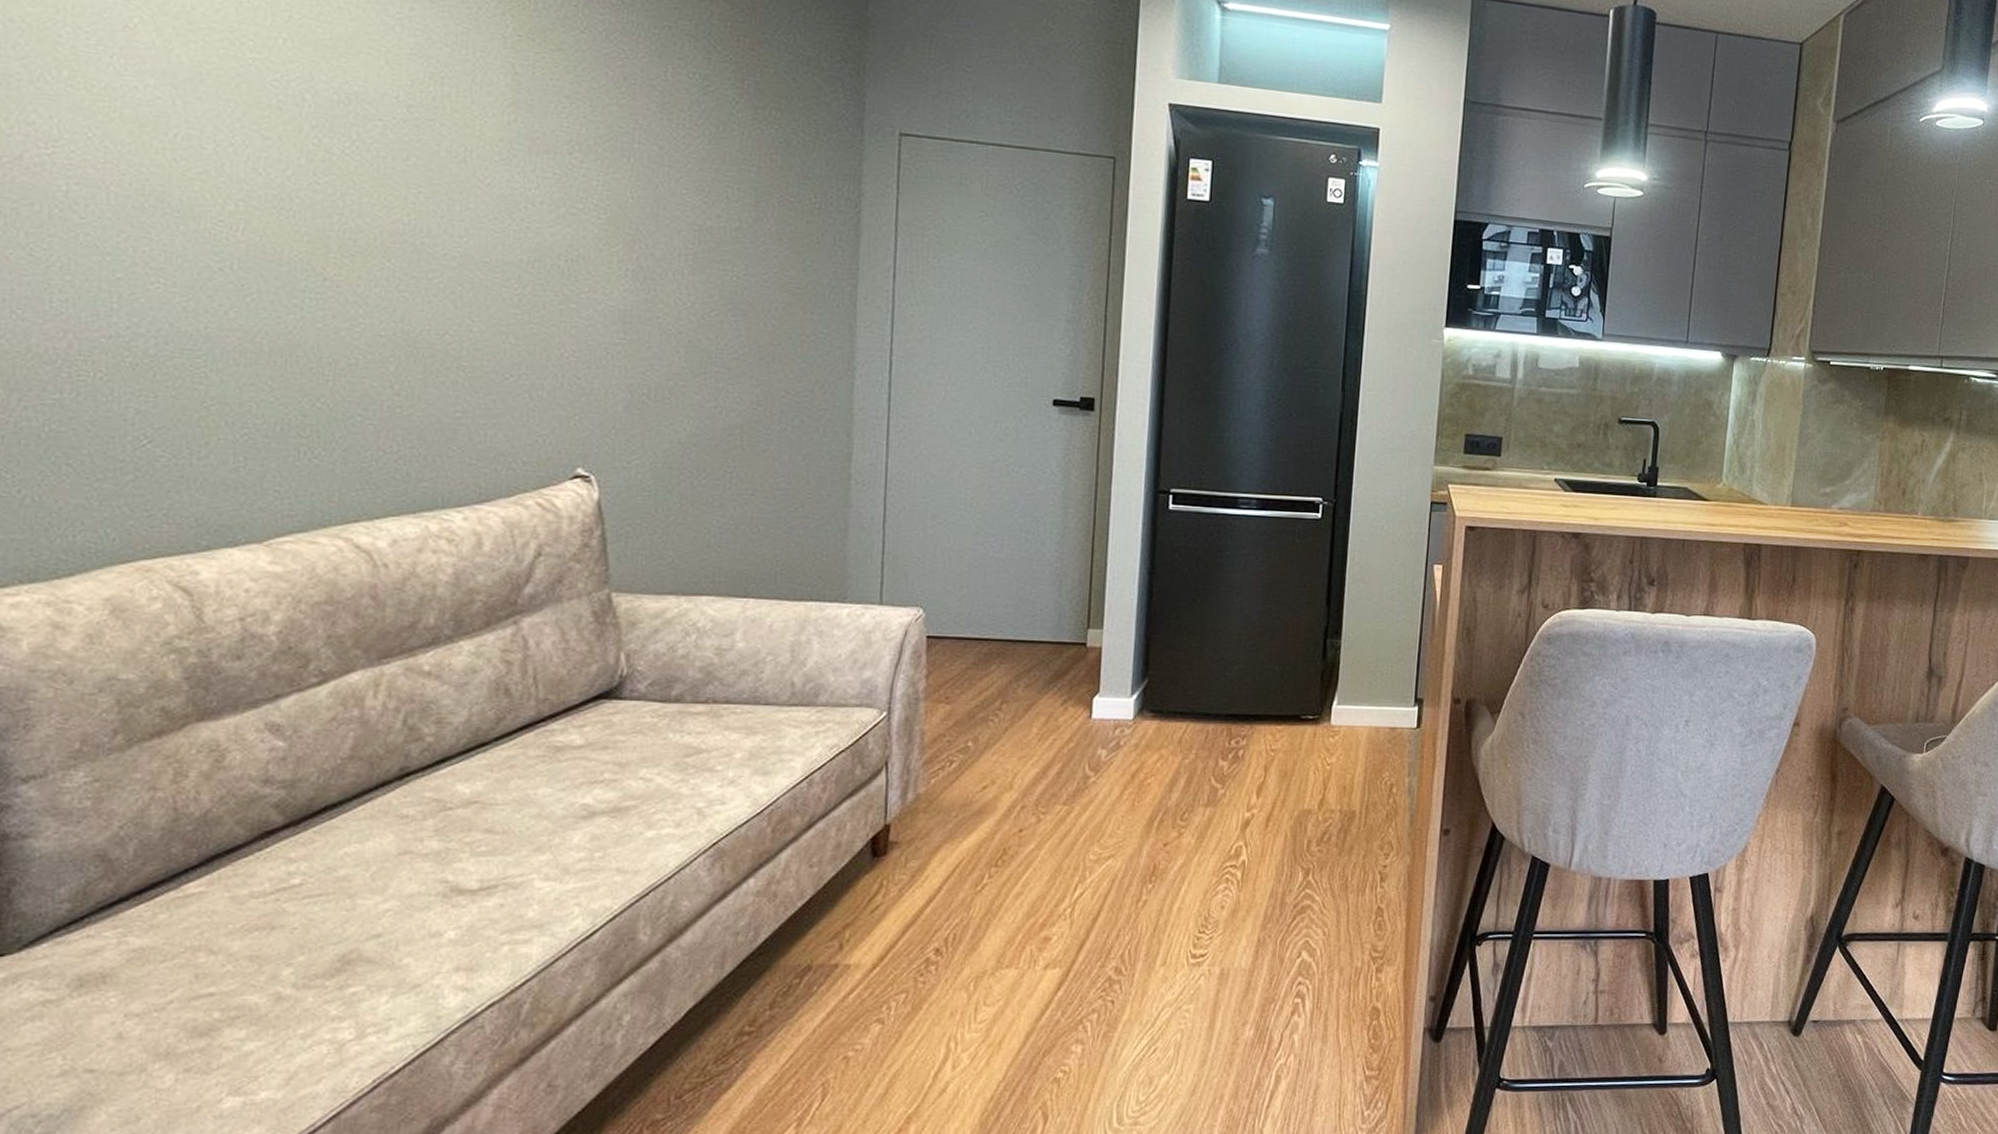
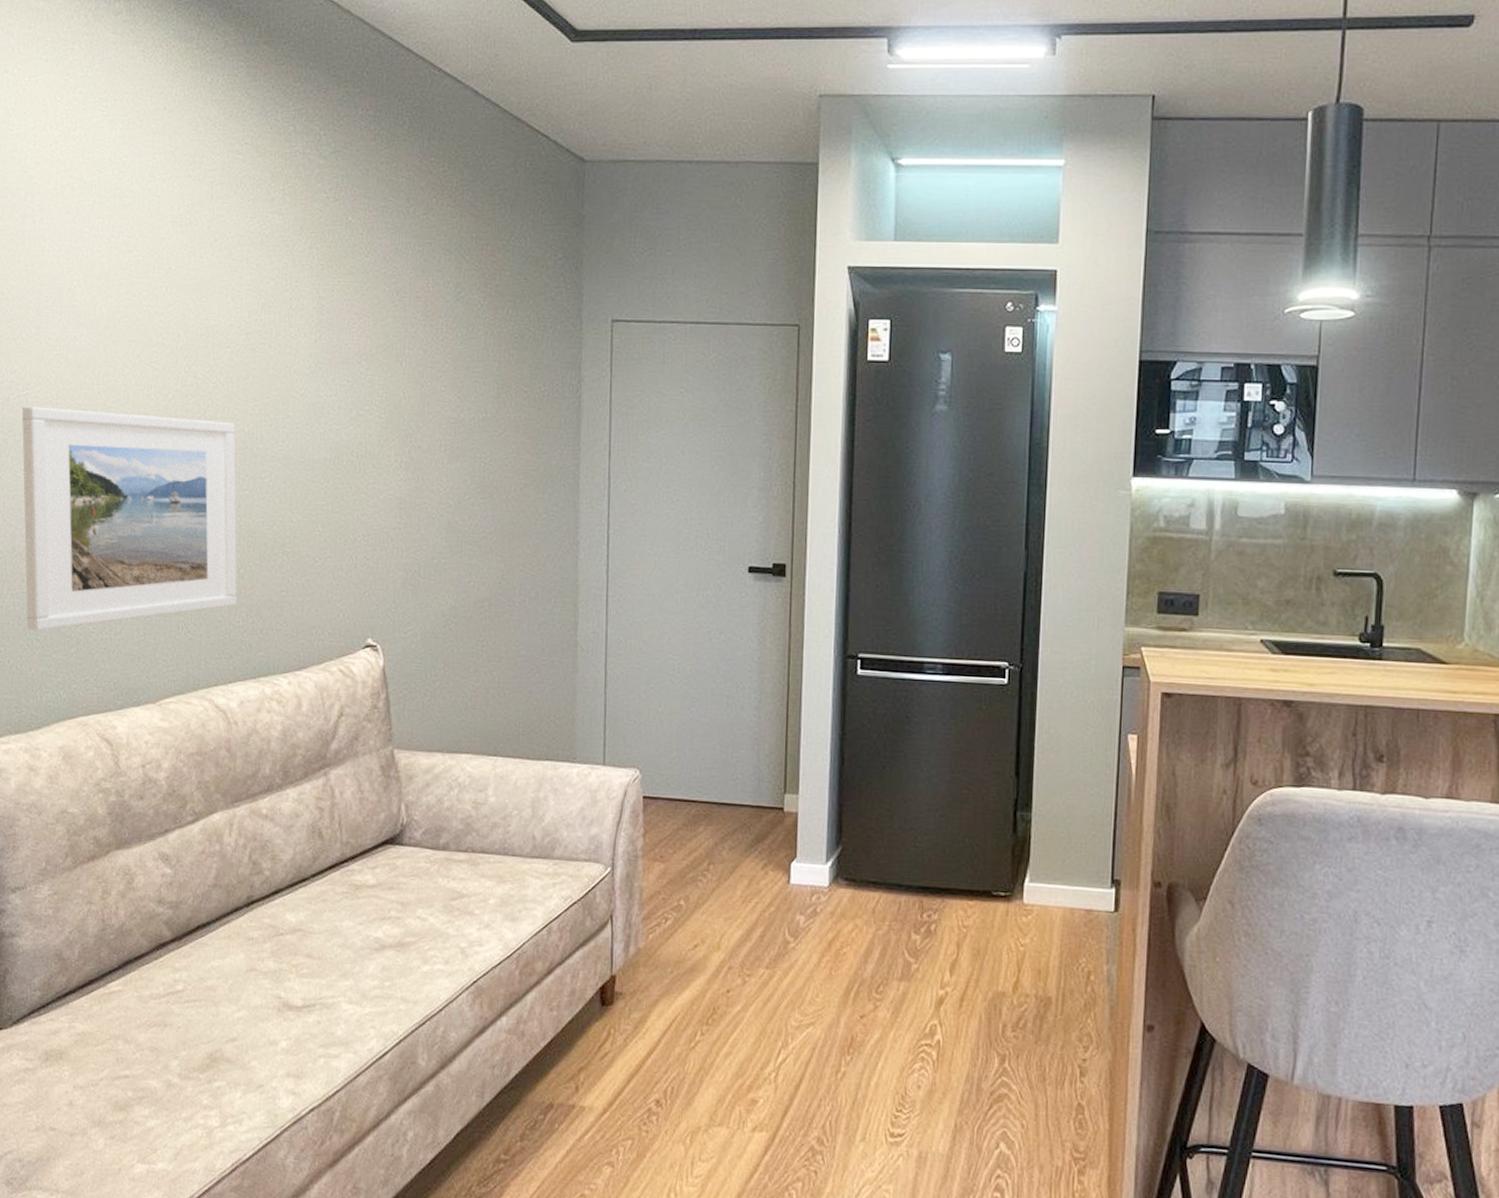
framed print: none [43,168,390,454] -> present [21,406,237,631]

